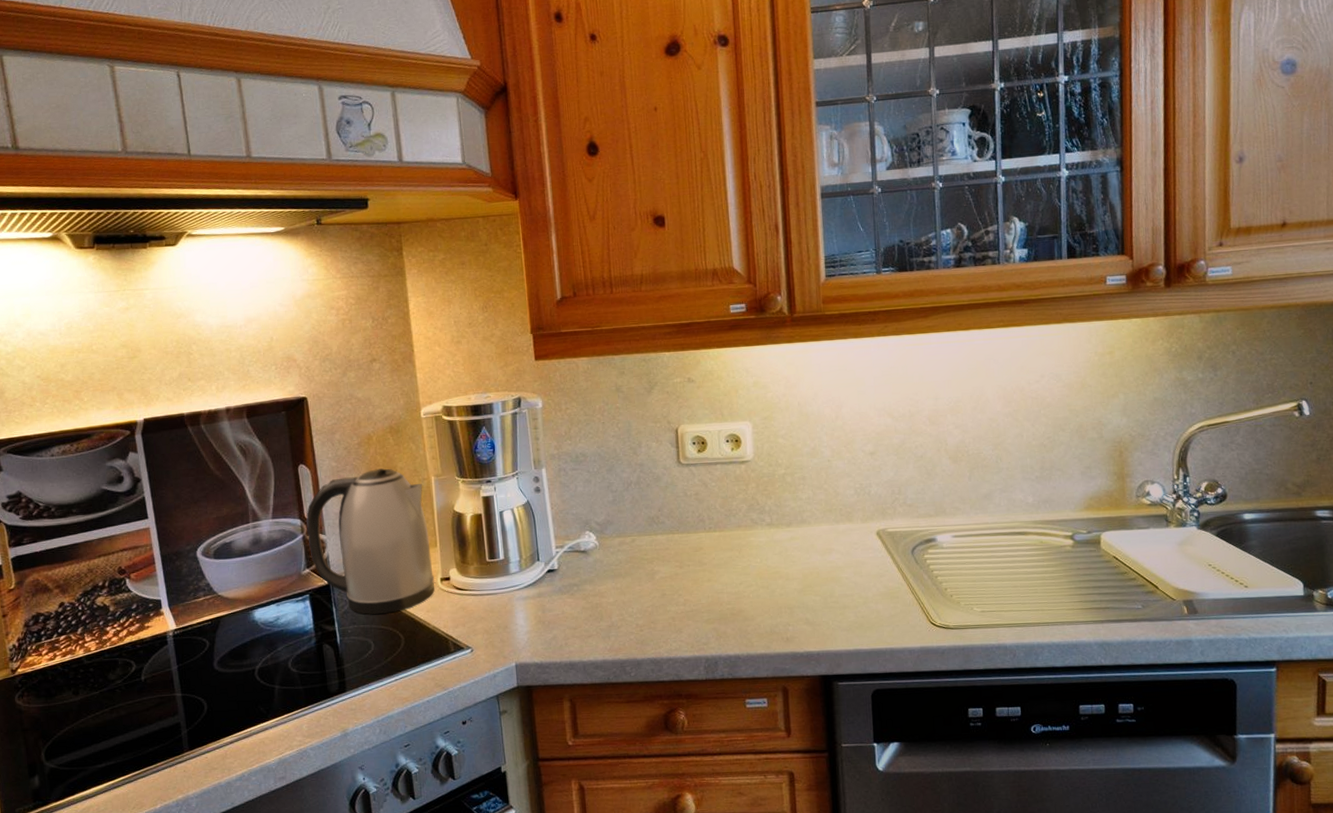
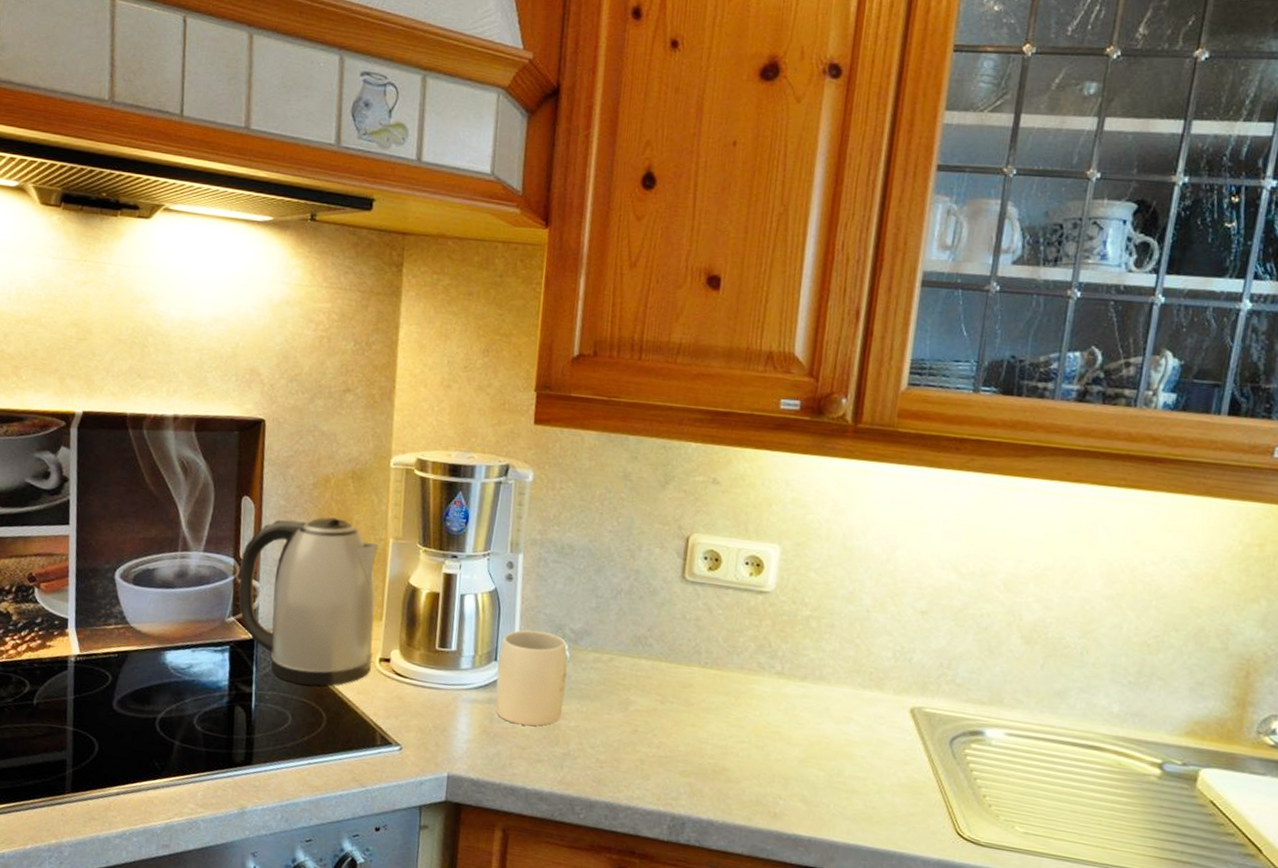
mug: none [540,528,601,610] -> present [495,630,568,726]

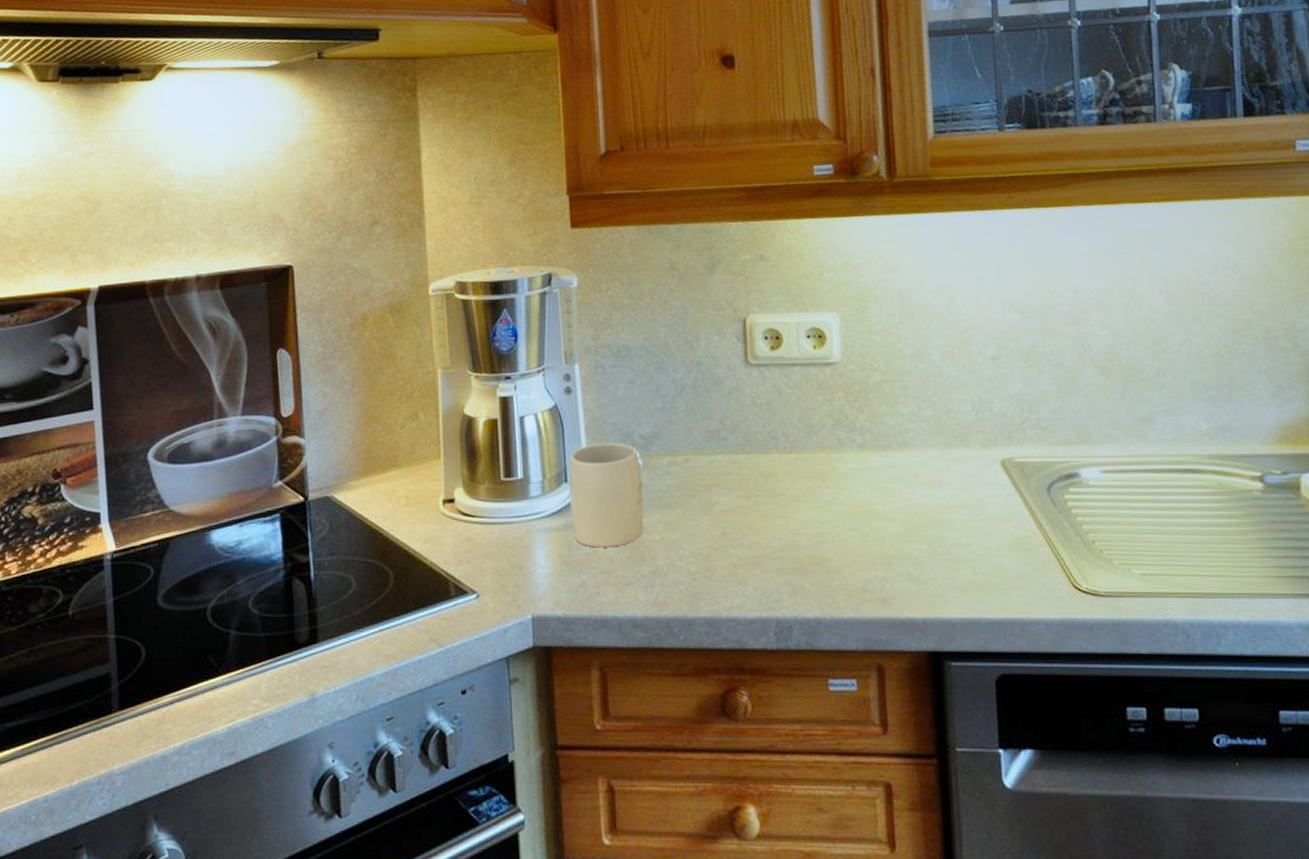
kettle: present [239,517,379,686] -> none [283,357,436,543]

